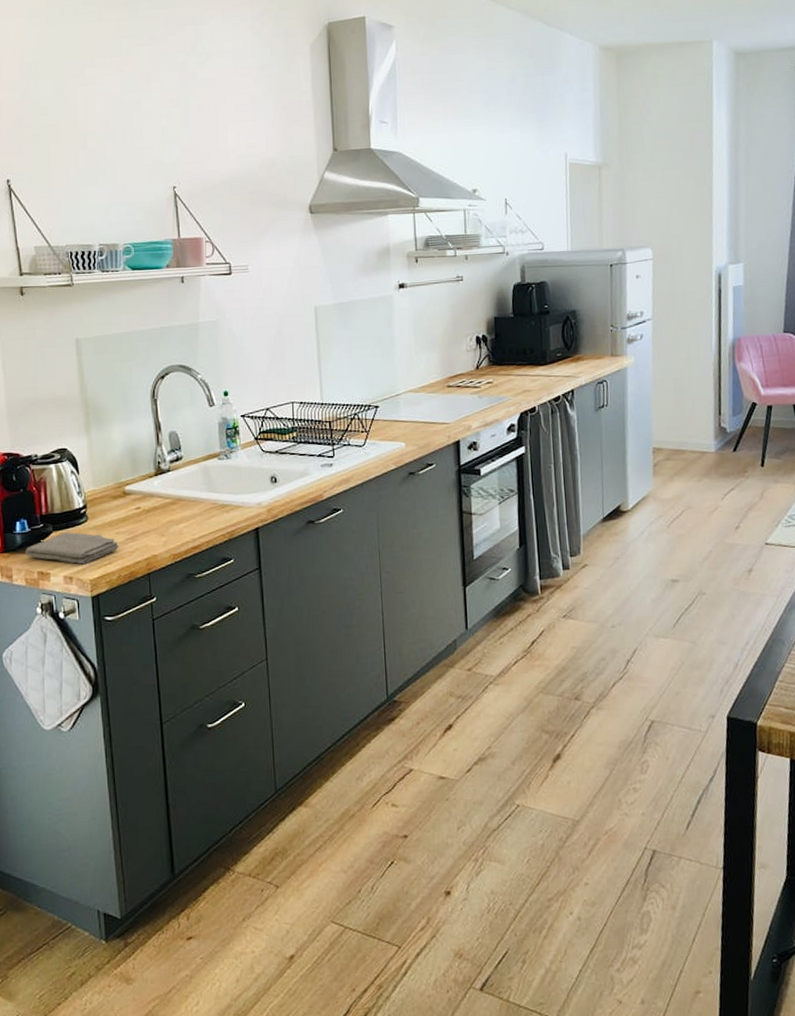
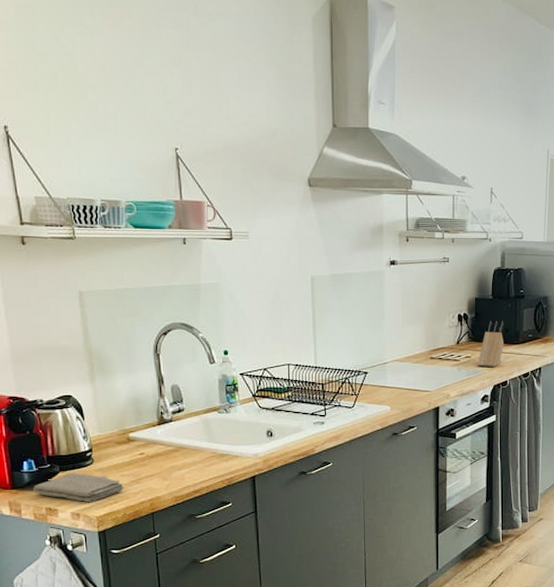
knife block: none [500,340,530,393] -> present [477,320,504,367]

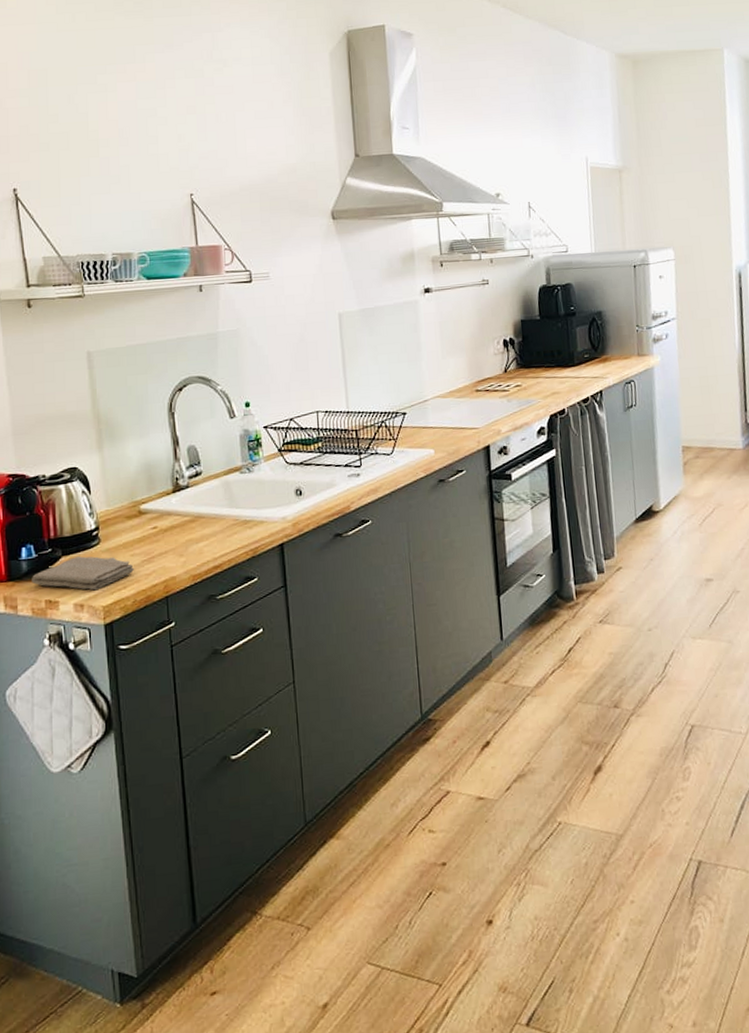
knife block: present [477,320,504,367] -> none [529,342,558,396]

